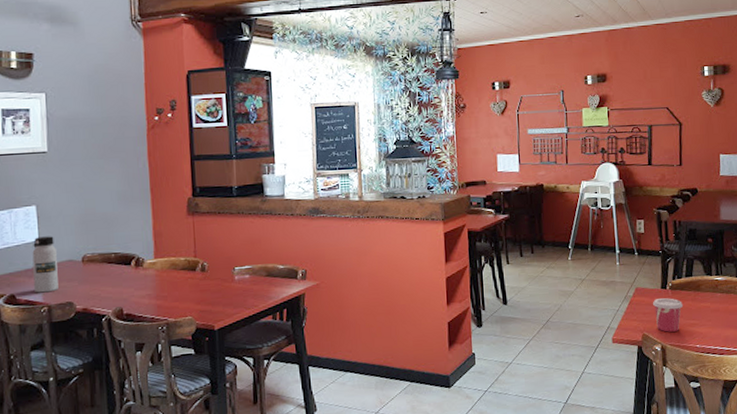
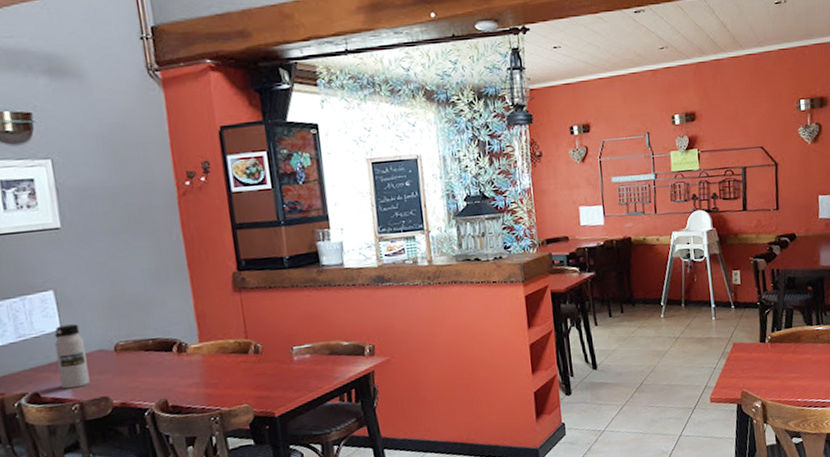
cup: present [653,298,684,332] -> none [752,351,784,388]

